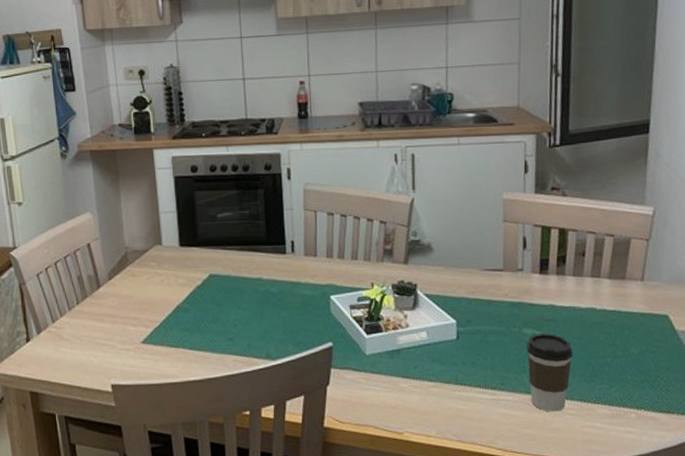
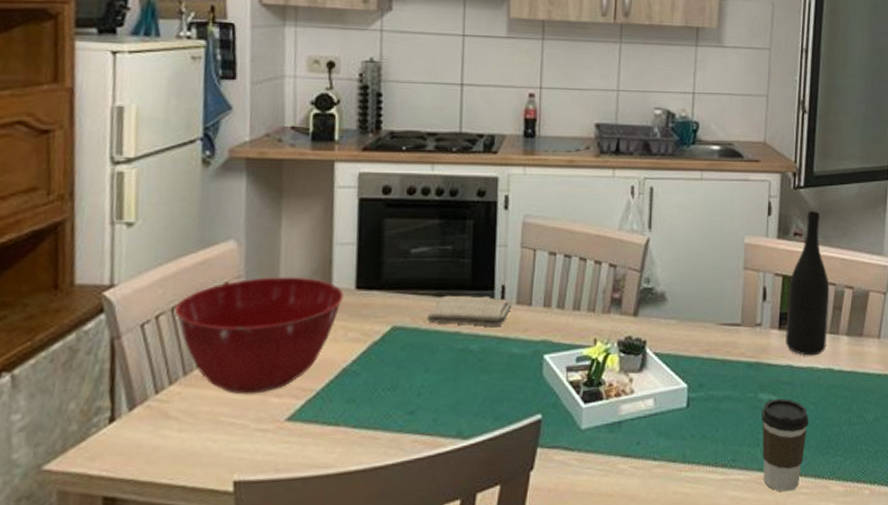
mixing bowl: none [56,238,172,324] -> present [174,276,344,395]
washcloth: none [235,249,301,274] -> present [427,295,512,328]
wine bottle: none [546,167,590,297] -> present [785,211,830,356]

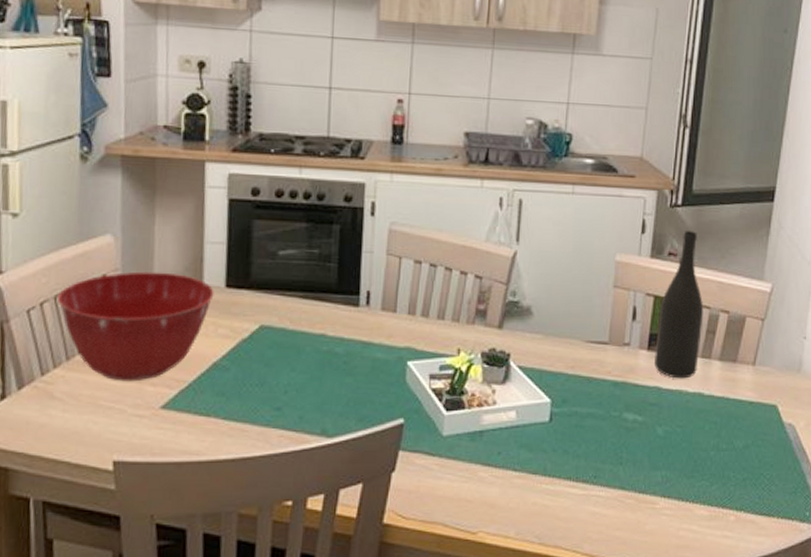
washcloth: present [427,295,512,328] -> none [294,298,377,332]
coffee cup: present [762,399,808,492] -> none [625,420,674,512]

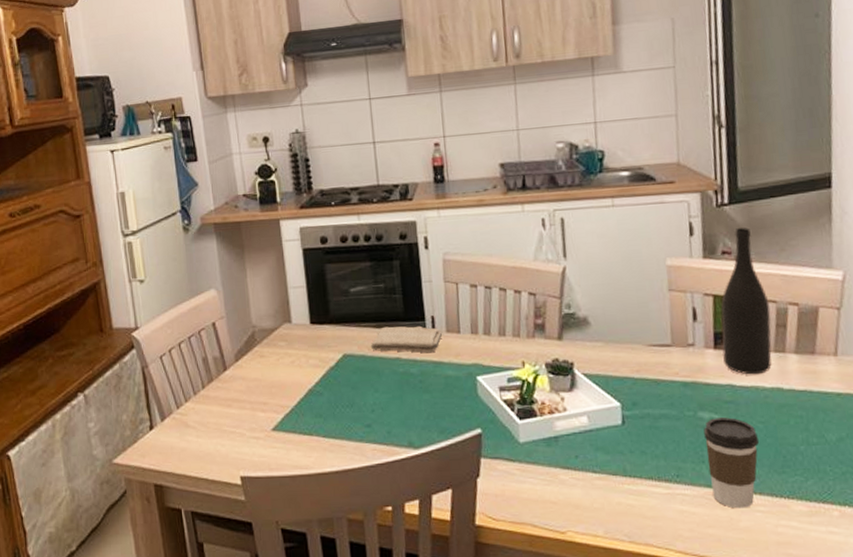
mixing bowl: present [56,271,214,382] -> none [180,316,302,410]
washcloth: none [294,298,377,332] -> present [371,325,443,353]
coffee cup: none [625,420,674,512] -> present [704,417,759,509]

